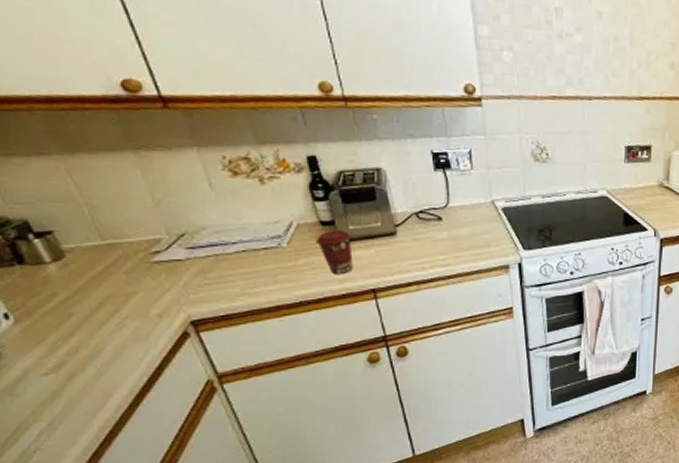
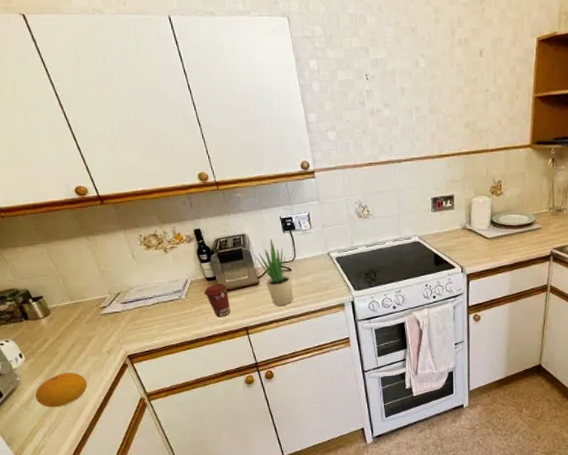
fruit: none [29,343,121,393] -> present [35,372,88,408]
potted plant: none [392,178,442,264] -> present [254,239,293,306]

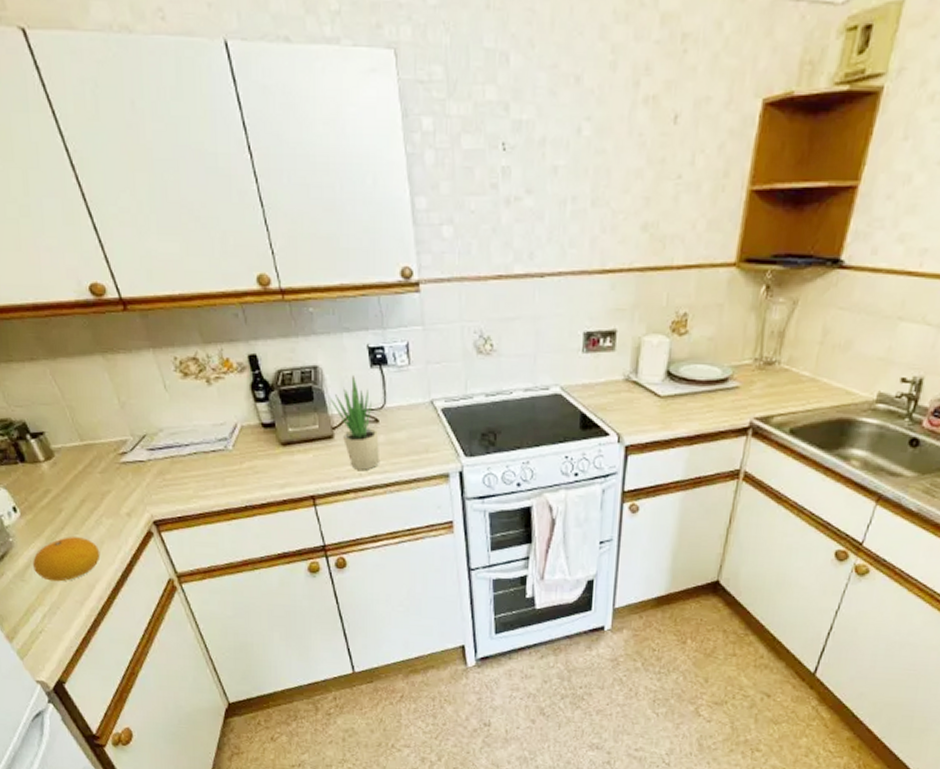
coffee cup: present [203,283,231,318] -> none [257,431,293,480]

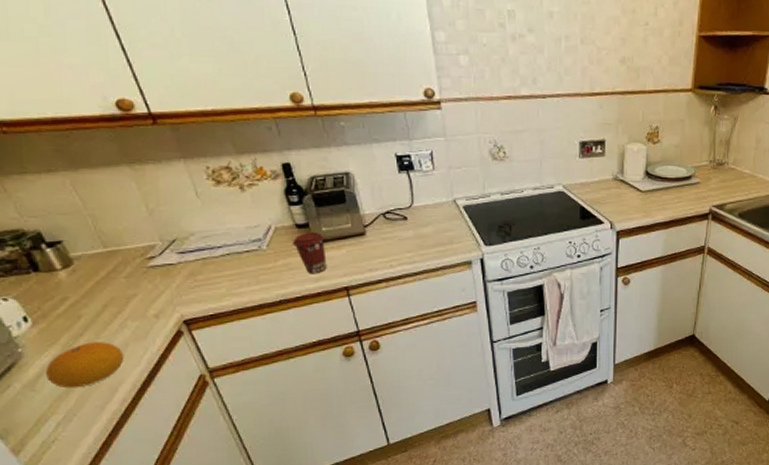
coffee cup: none [257,431,293,480] -> present [292,231,327,274]
potted plant: present [329,376,379,470] -> none [361,180,408,262]

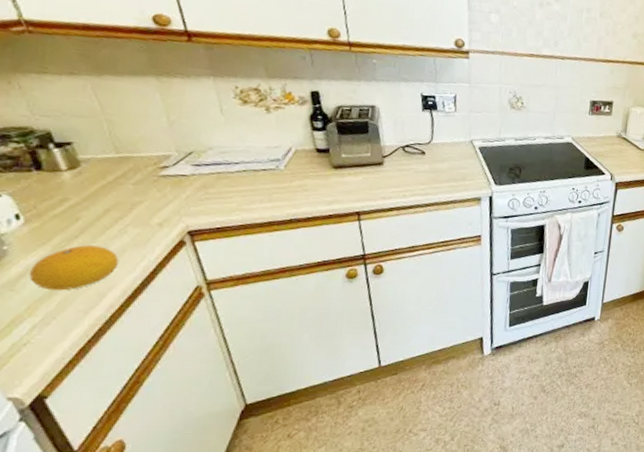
coffee cup: present [292,231,327,274] -> none [310,156,343,197]

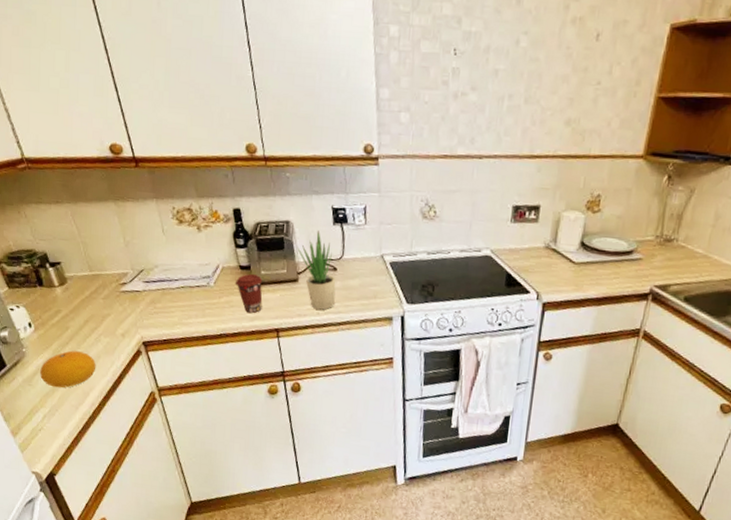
coffee cup: none [310,156,343,197] -> present [235,273,263,314]
potted plant: none [383,116,425,192] -> present [297,231,336,310]

